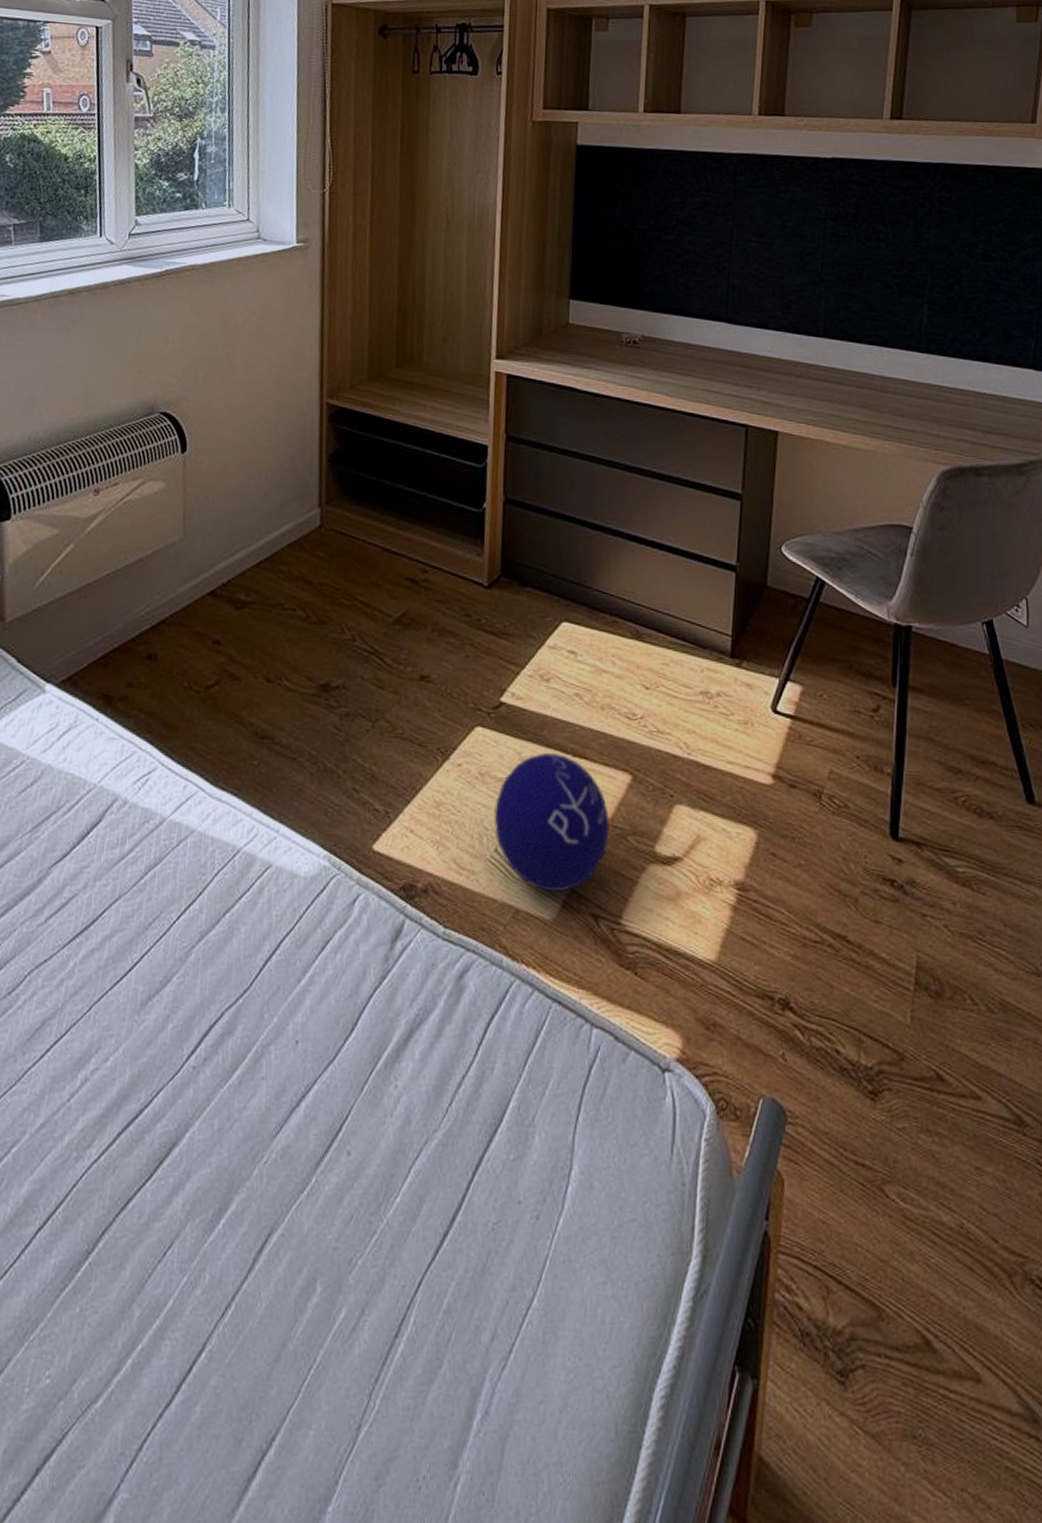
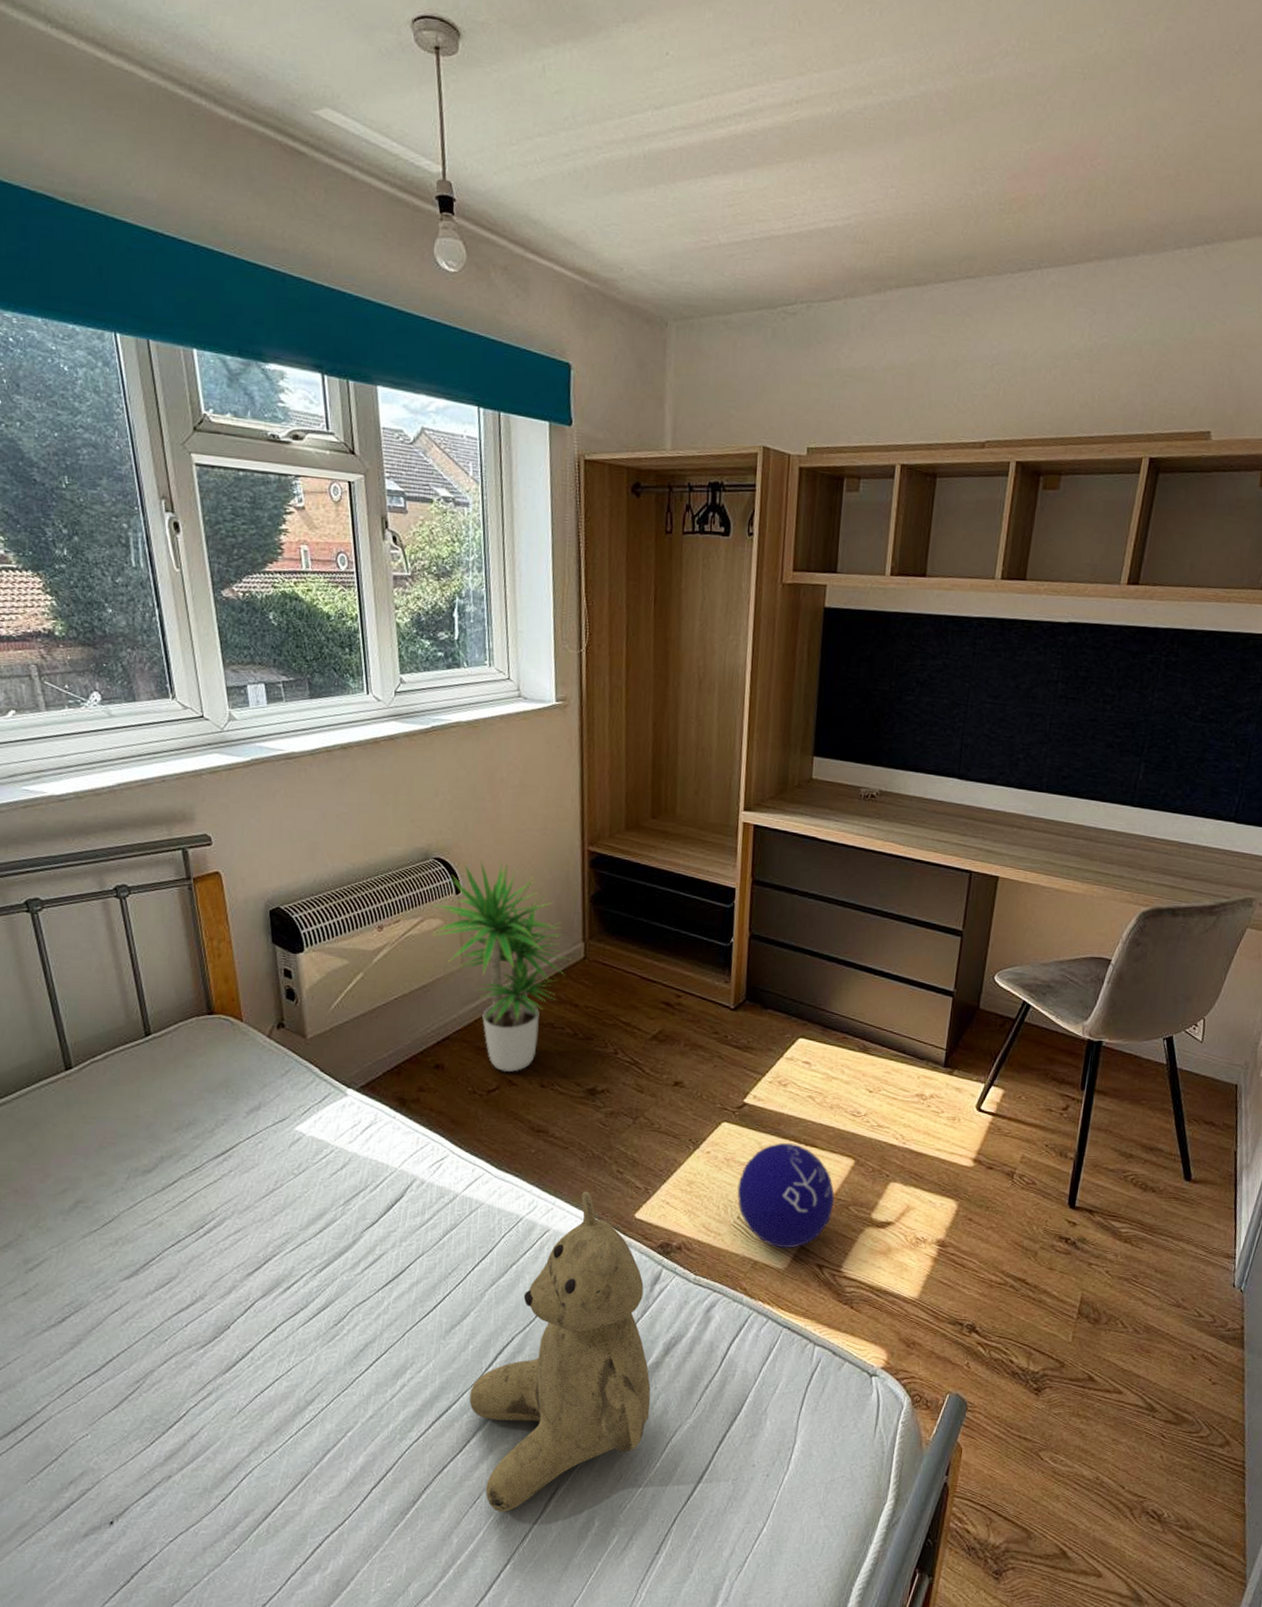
potted plant: none [152,413,305,663] -> present [431,859,570,1072]
teddy bear: none [165,815,390,1269] -> present [469,1191,651,1512]

